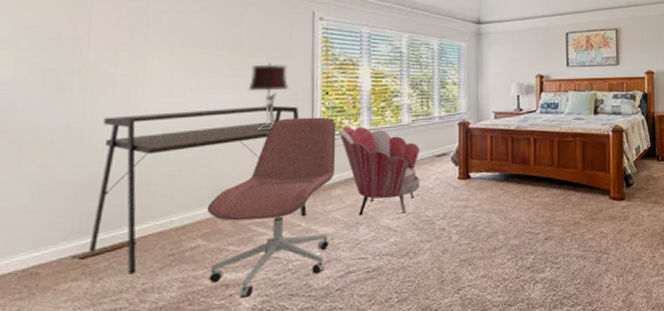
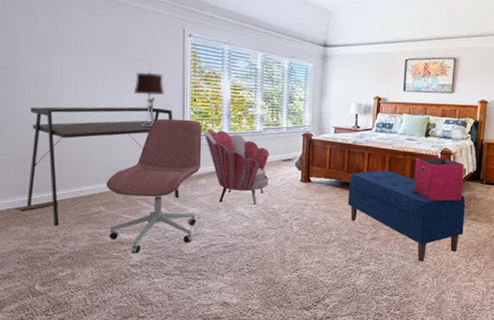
bench: none [514,156,645,260] -> present [348,170,466,262]
storage bin: none [586,136,640,186] -> present [413,157,465,202]

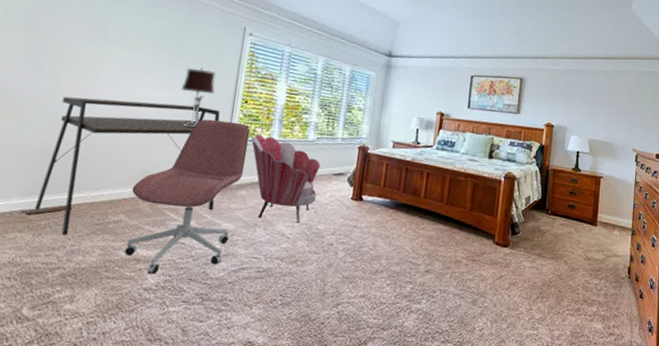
bench: present [348,170,466,262] -> none [401,192,530,302]
storage bin: present [413,157,465,202] -> none [474,180,529,233]

